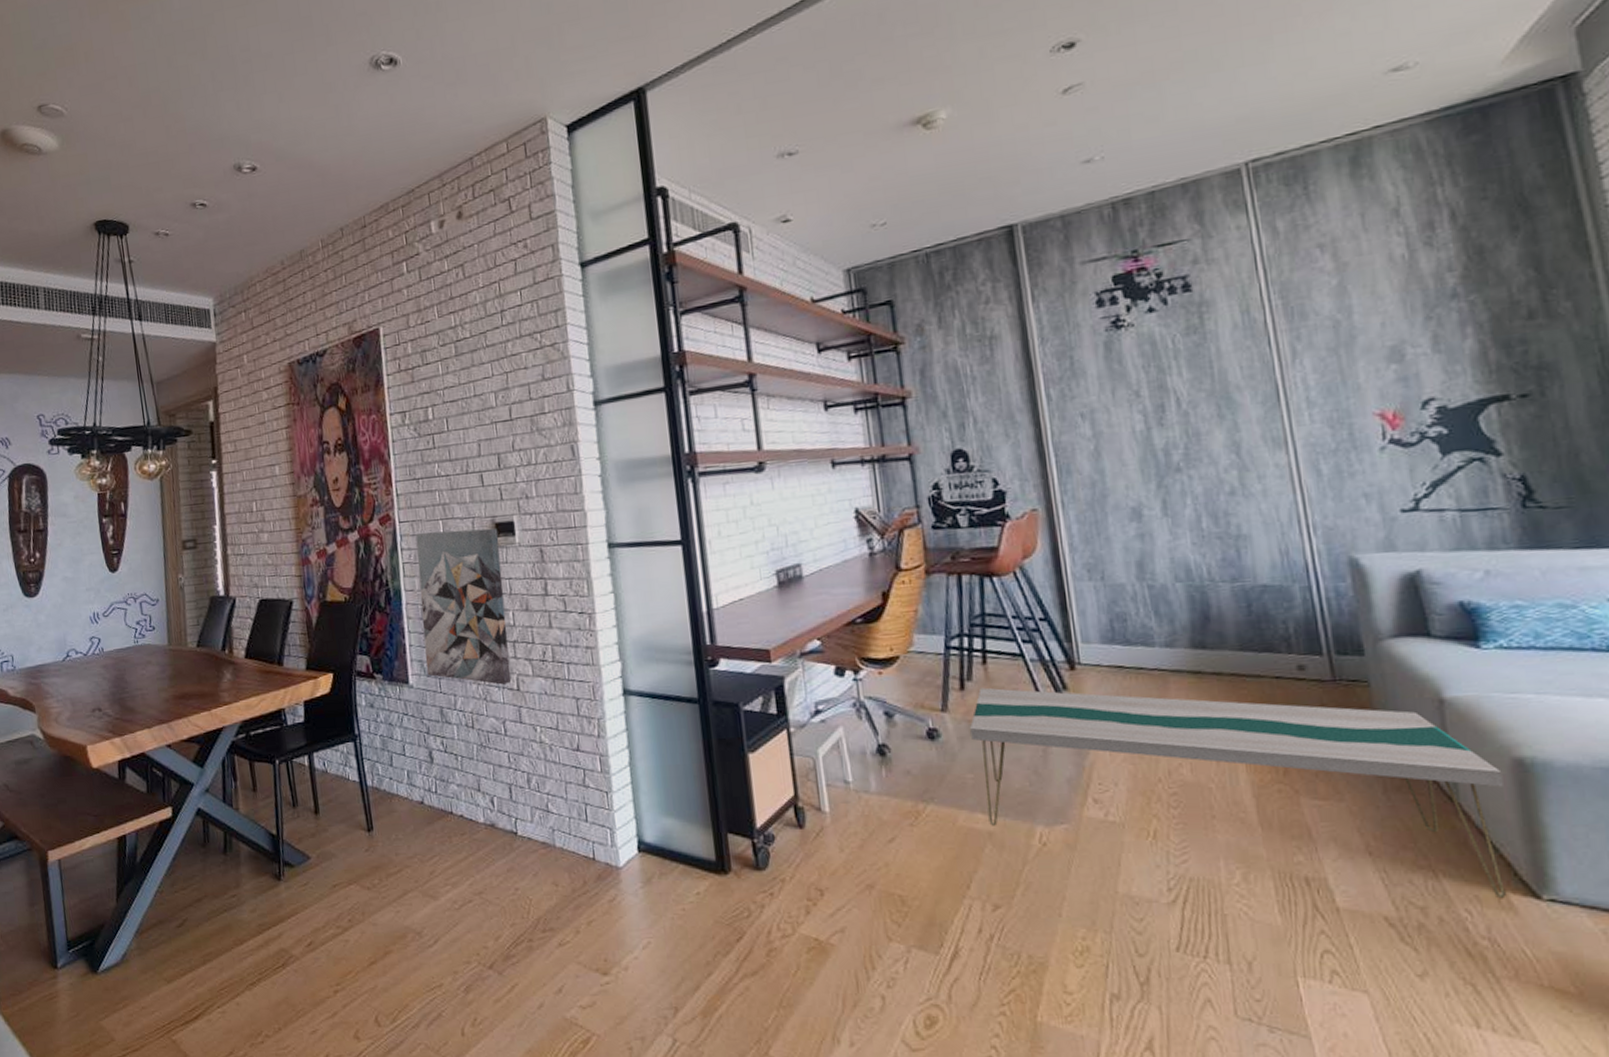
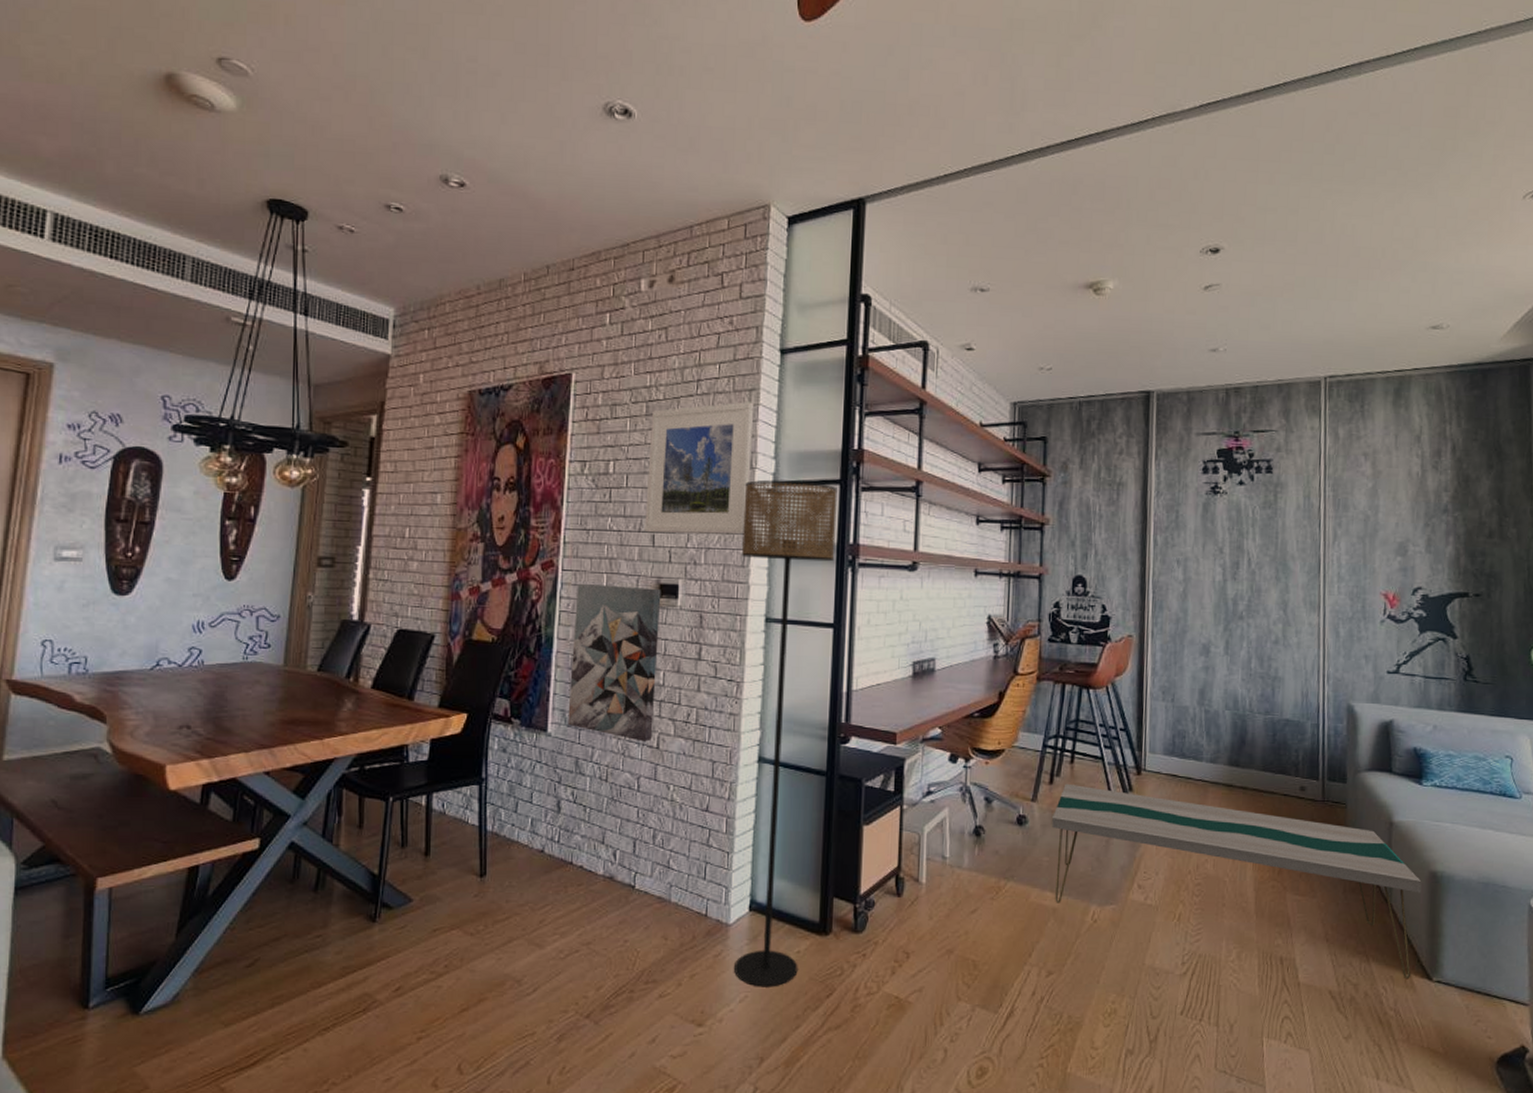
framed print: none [461,323,572,473] -> present [645,402,755,535]
floor lamp: none [565,394,701,933] -> present [734,479,838,987]

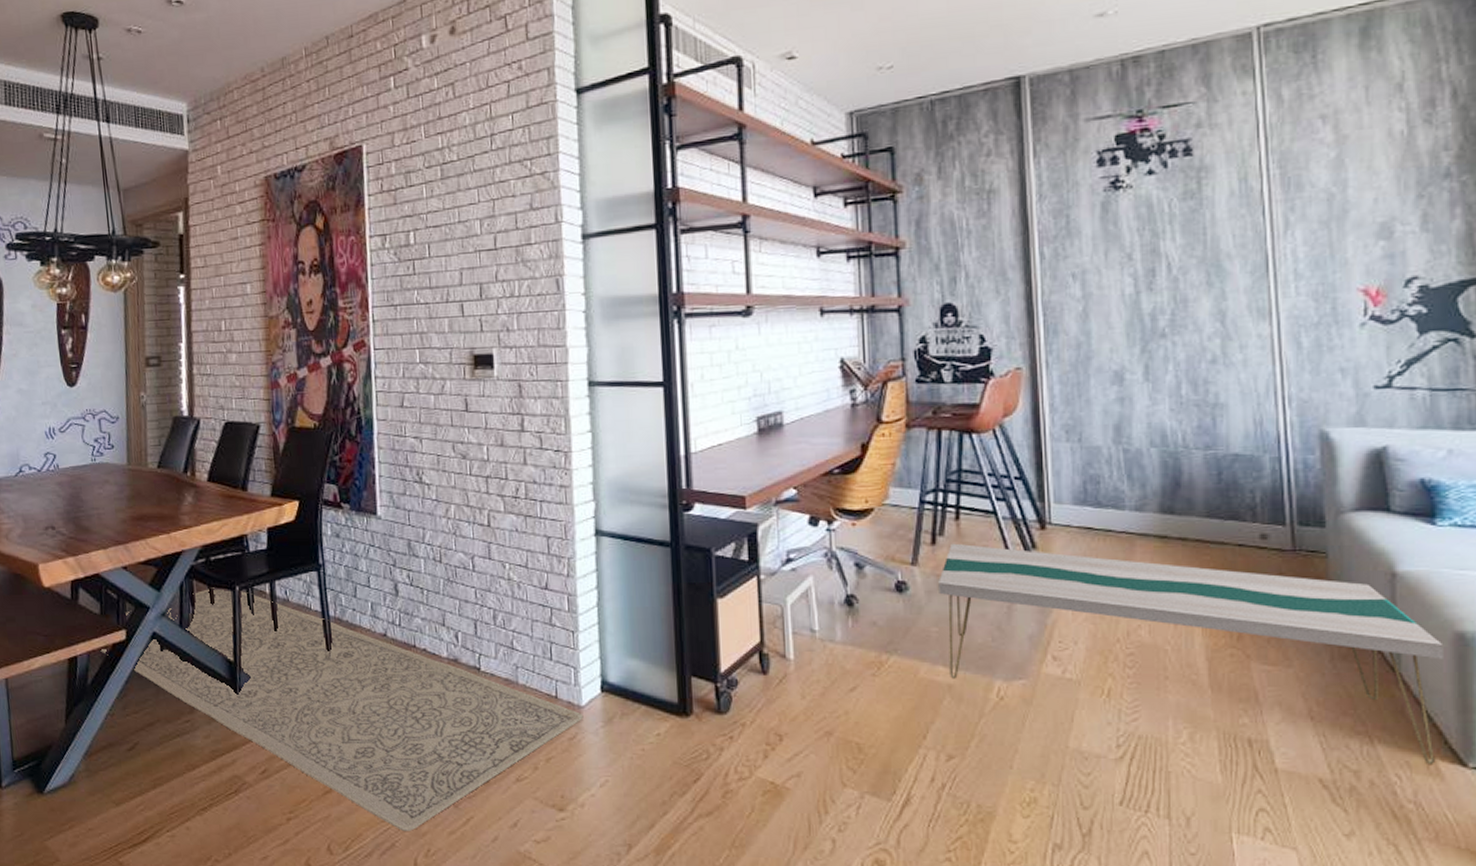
rug: none [226,797,730,1050] -> present [99,587,584,832]
wall art: present [567,583,661,742] -> none [390,360,483,520]
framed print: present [645,402,755,535] -> none [447,151,558,303]
floor lamp: present [734,479,838,987] -> none [552,229,660,772]

